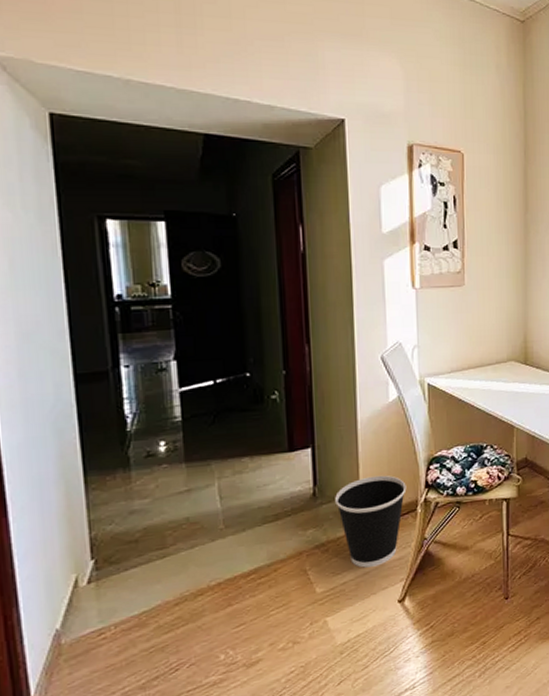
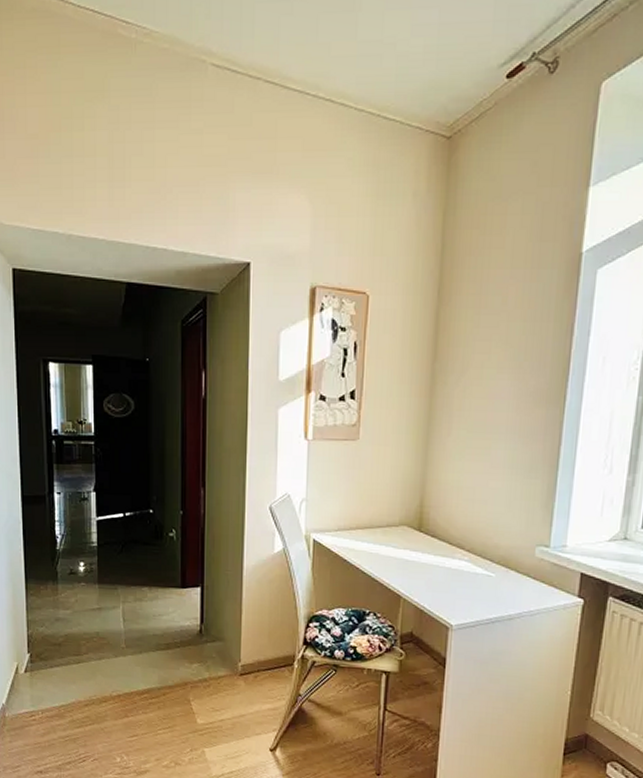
wastebasket: present [335,475,407,568] -> none [219,623,285,711]

